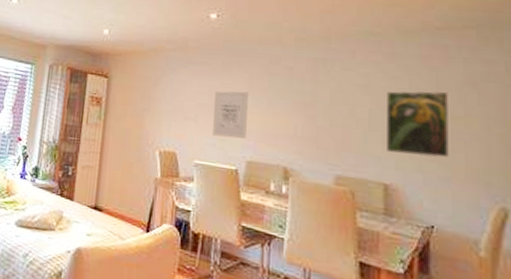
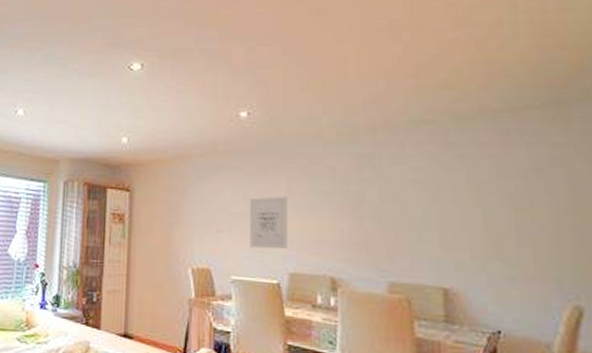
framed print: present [385,90,449,158] -> none [442,181,515,256]

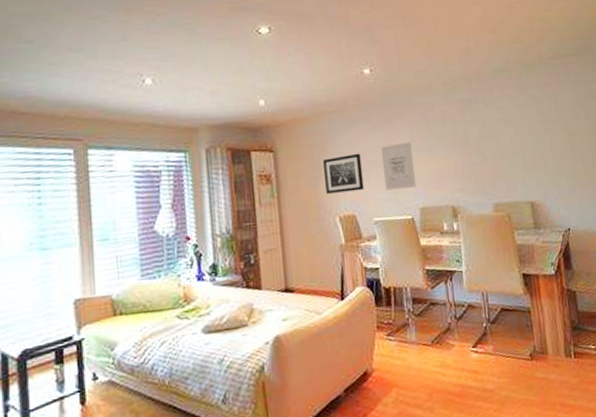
wall art: none [181,202,225,244] -> present [323,153,364,194]

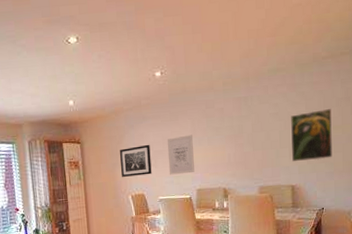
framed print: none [521,112,572,174] -> present [291,108,332,162]

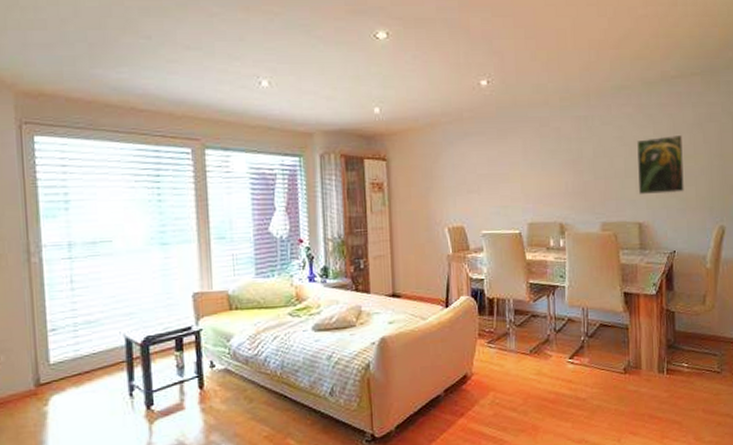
wall art: present [120,144,152,177] -> none [435,165,474,205]
wall art: present [167,135,194,175] -> none [493,157,525,205]

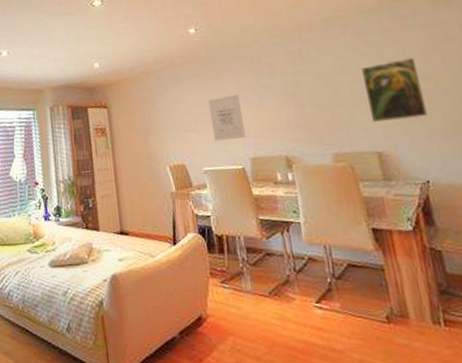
wall art: none [493,157,525,205] -> present [208,94,246,142]

